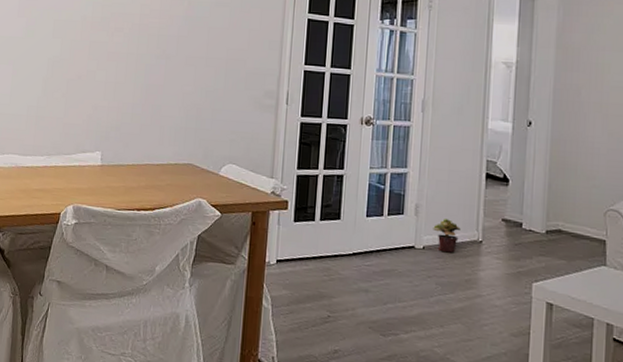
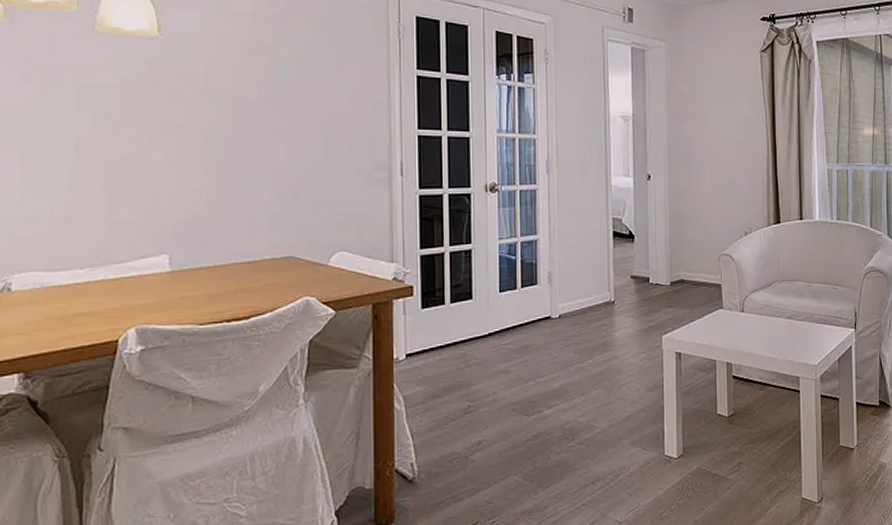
potted plant: present [433,219,461,253] -> none [567,283,594,318]

